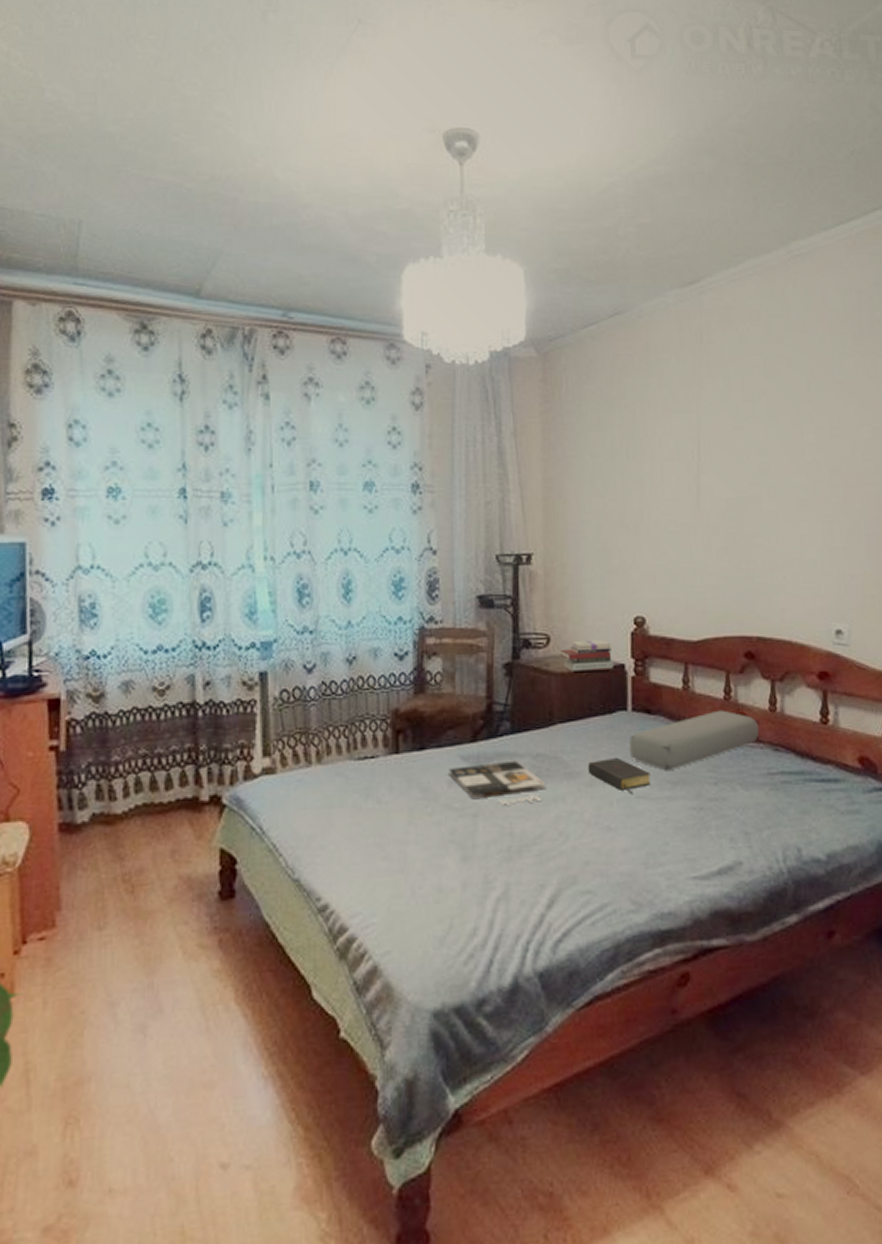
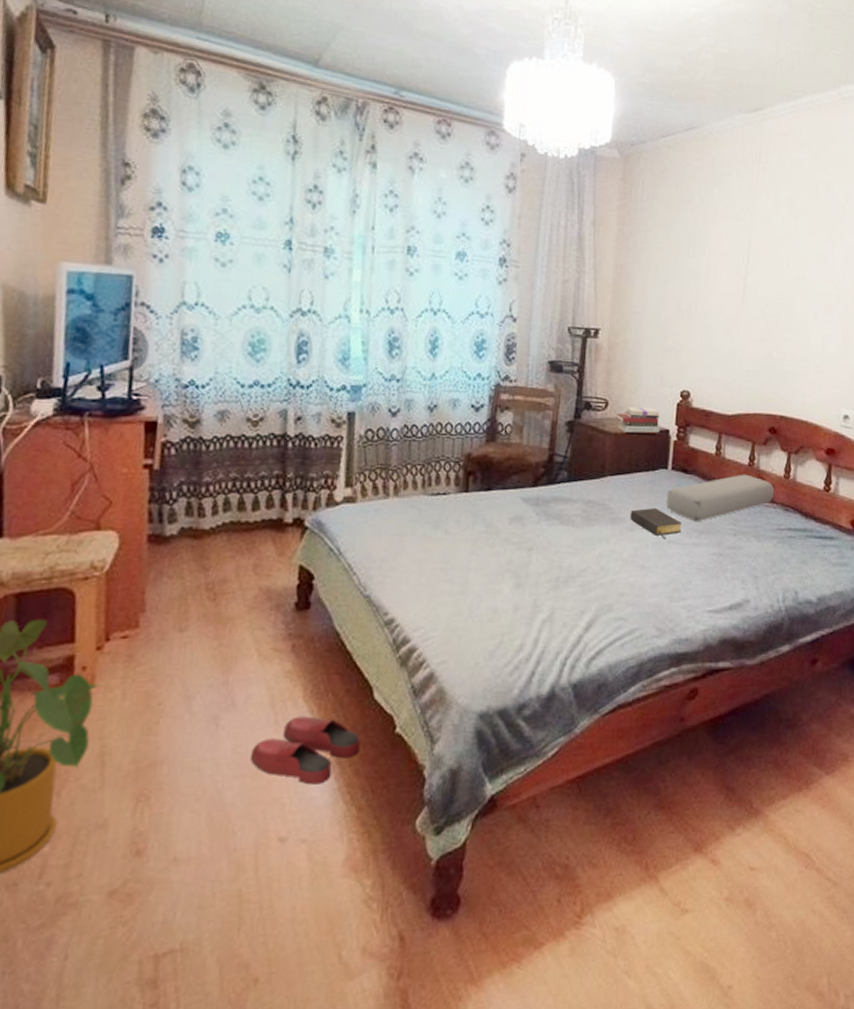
slippers: none [182,1021,302,1101] -> present [250,716,361,785]
magazine: present [449,760,547,807] -> none [511,504,594,544]

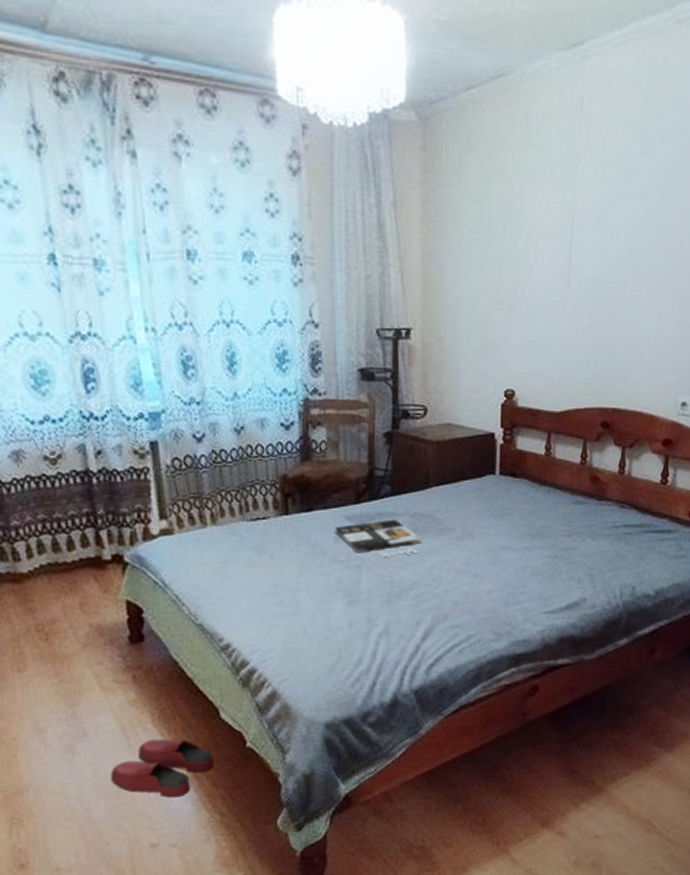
magazine: none [511,504,594,544] -> present [335,519,423,559]
books: present [616,406,660,434] -> none [437,411,485,440]
bible: present [629,508,682,540] -> none [459,516,513,547]
cushion: present [665,474,775,521] -> none [495,473,609,525]

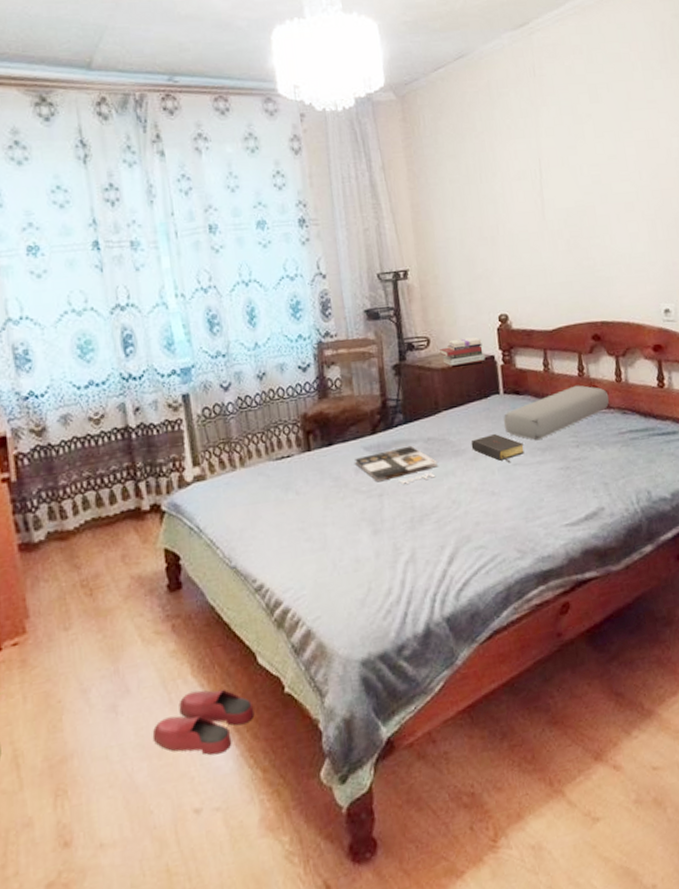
books: none [437,411,485,440] -> present [439,337,486,366]
bible: none [459,516,513,547] -> present [471,434,525,463]
cushion: none [495,473,609,525] -> present [503,385,610,440]

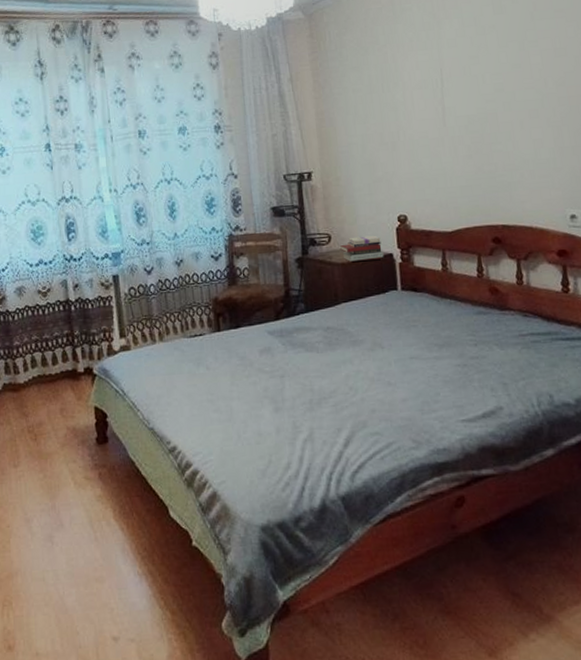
slippers: present [152,688,255,755] -> none [80,533,166,592]
magazine: present [355,445,439,485] -> none [259,333,337,369]
bible: present [471,434,525,463] -> none [368,328,421,356]
cushion: present [503,385,610,440] -> none [400,285,510,336]

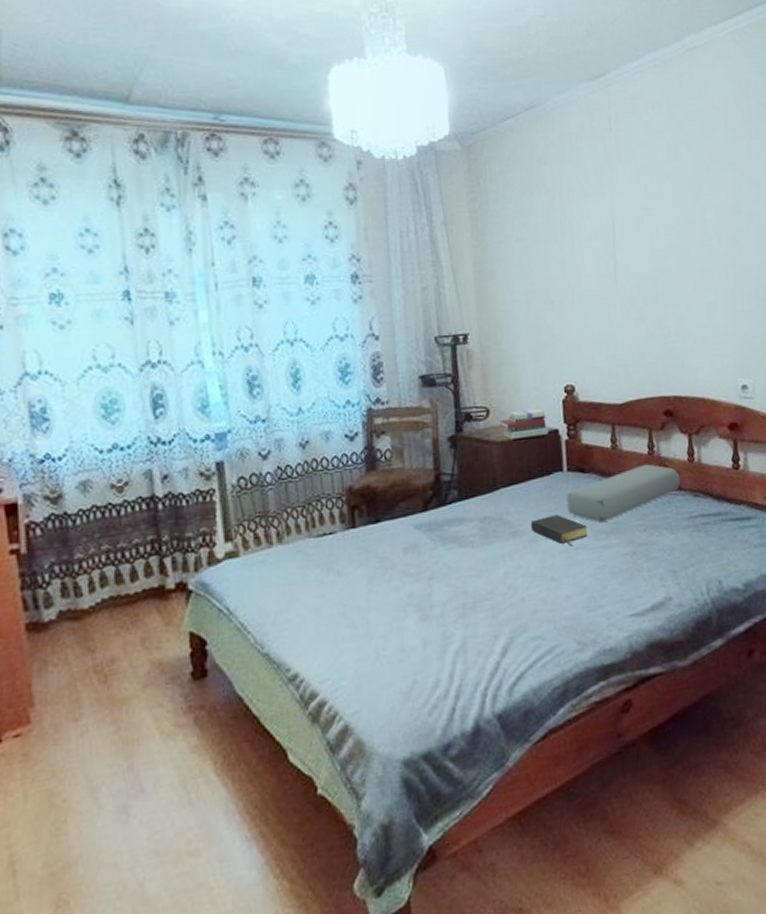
bible: none [368,328,421,356] -> present [530,515,588,547]
cushion: none [400,285,510,336] -> present [566,464,681,522]

